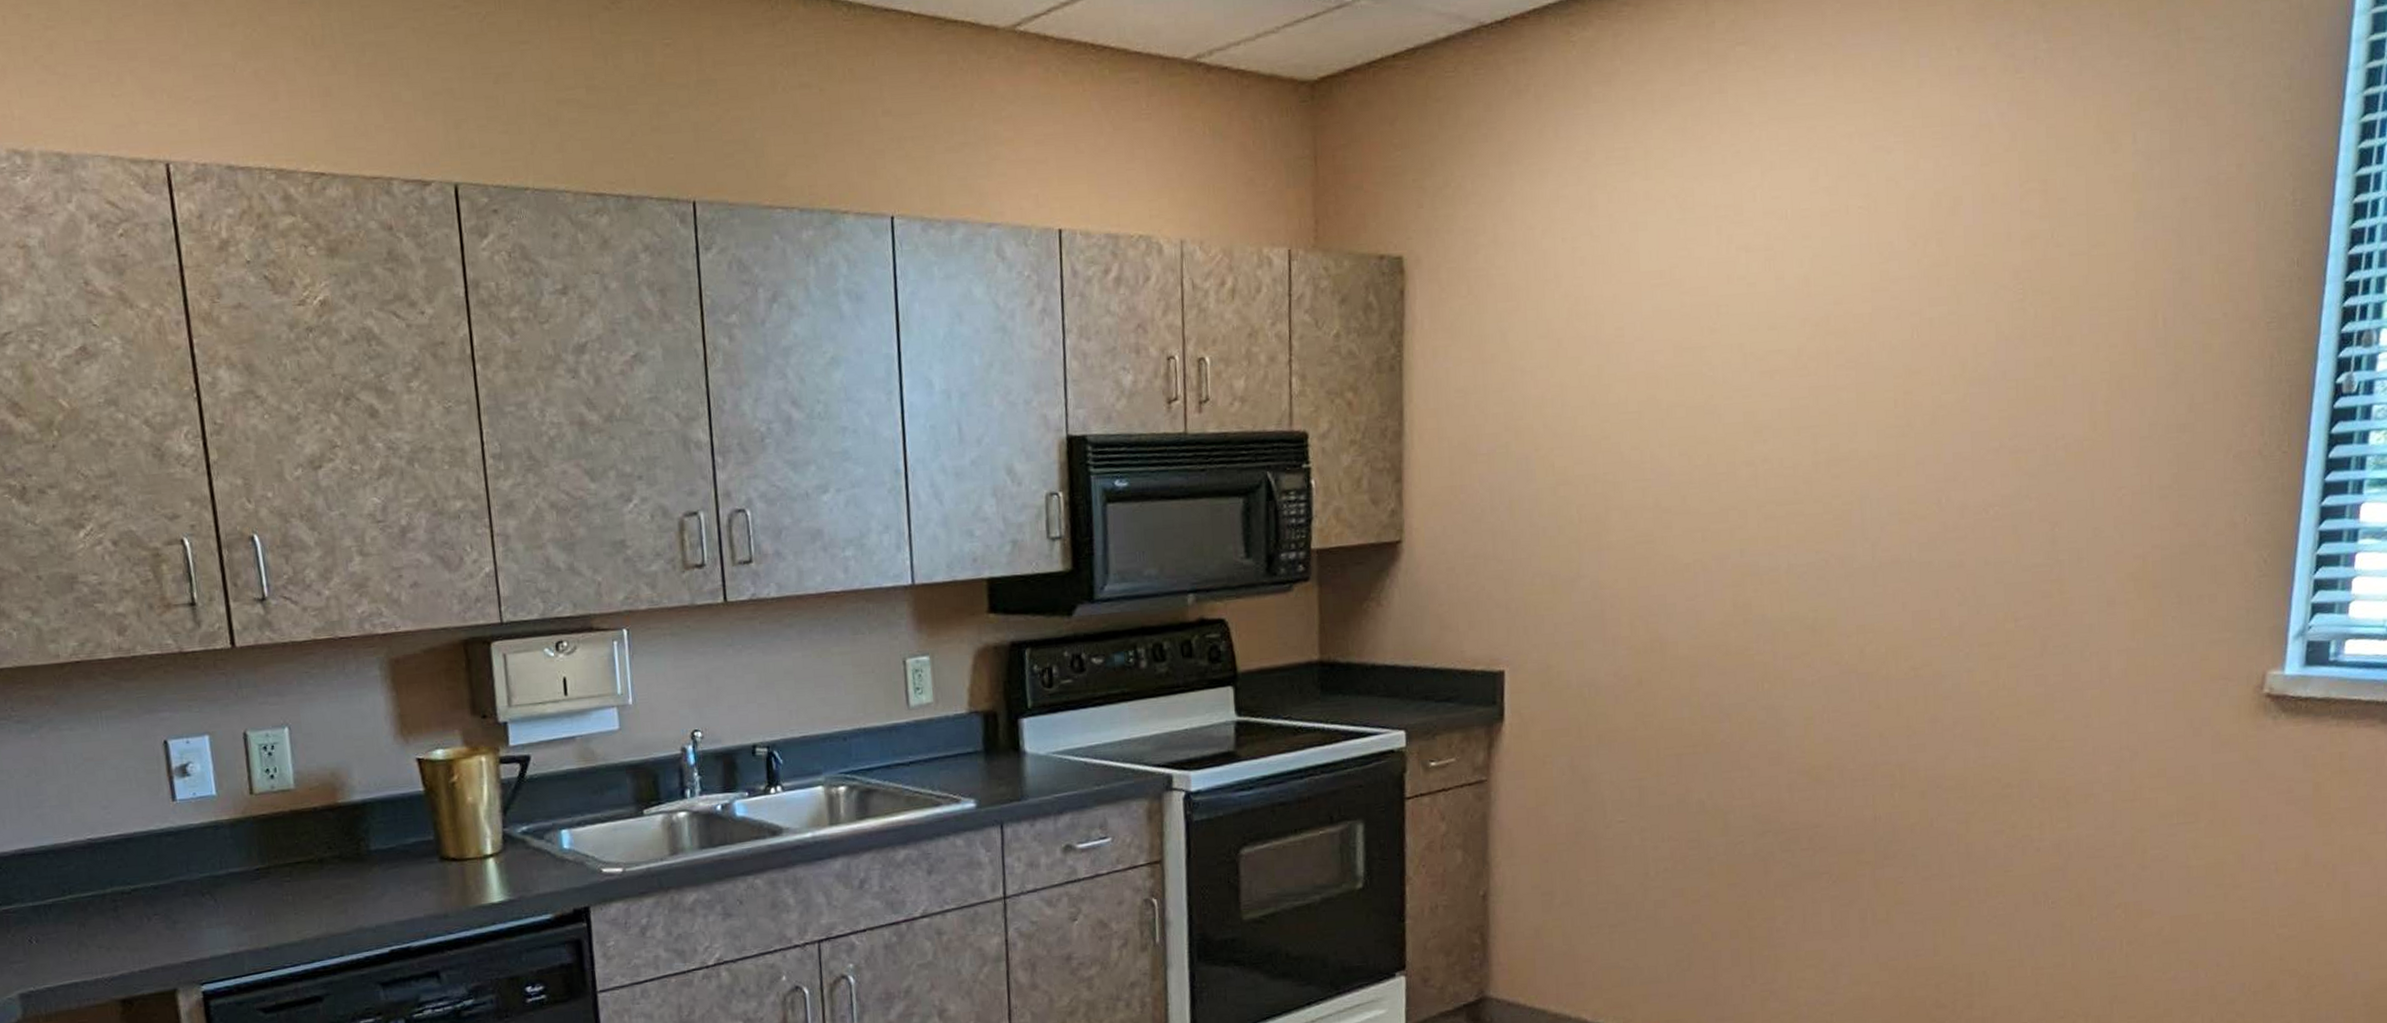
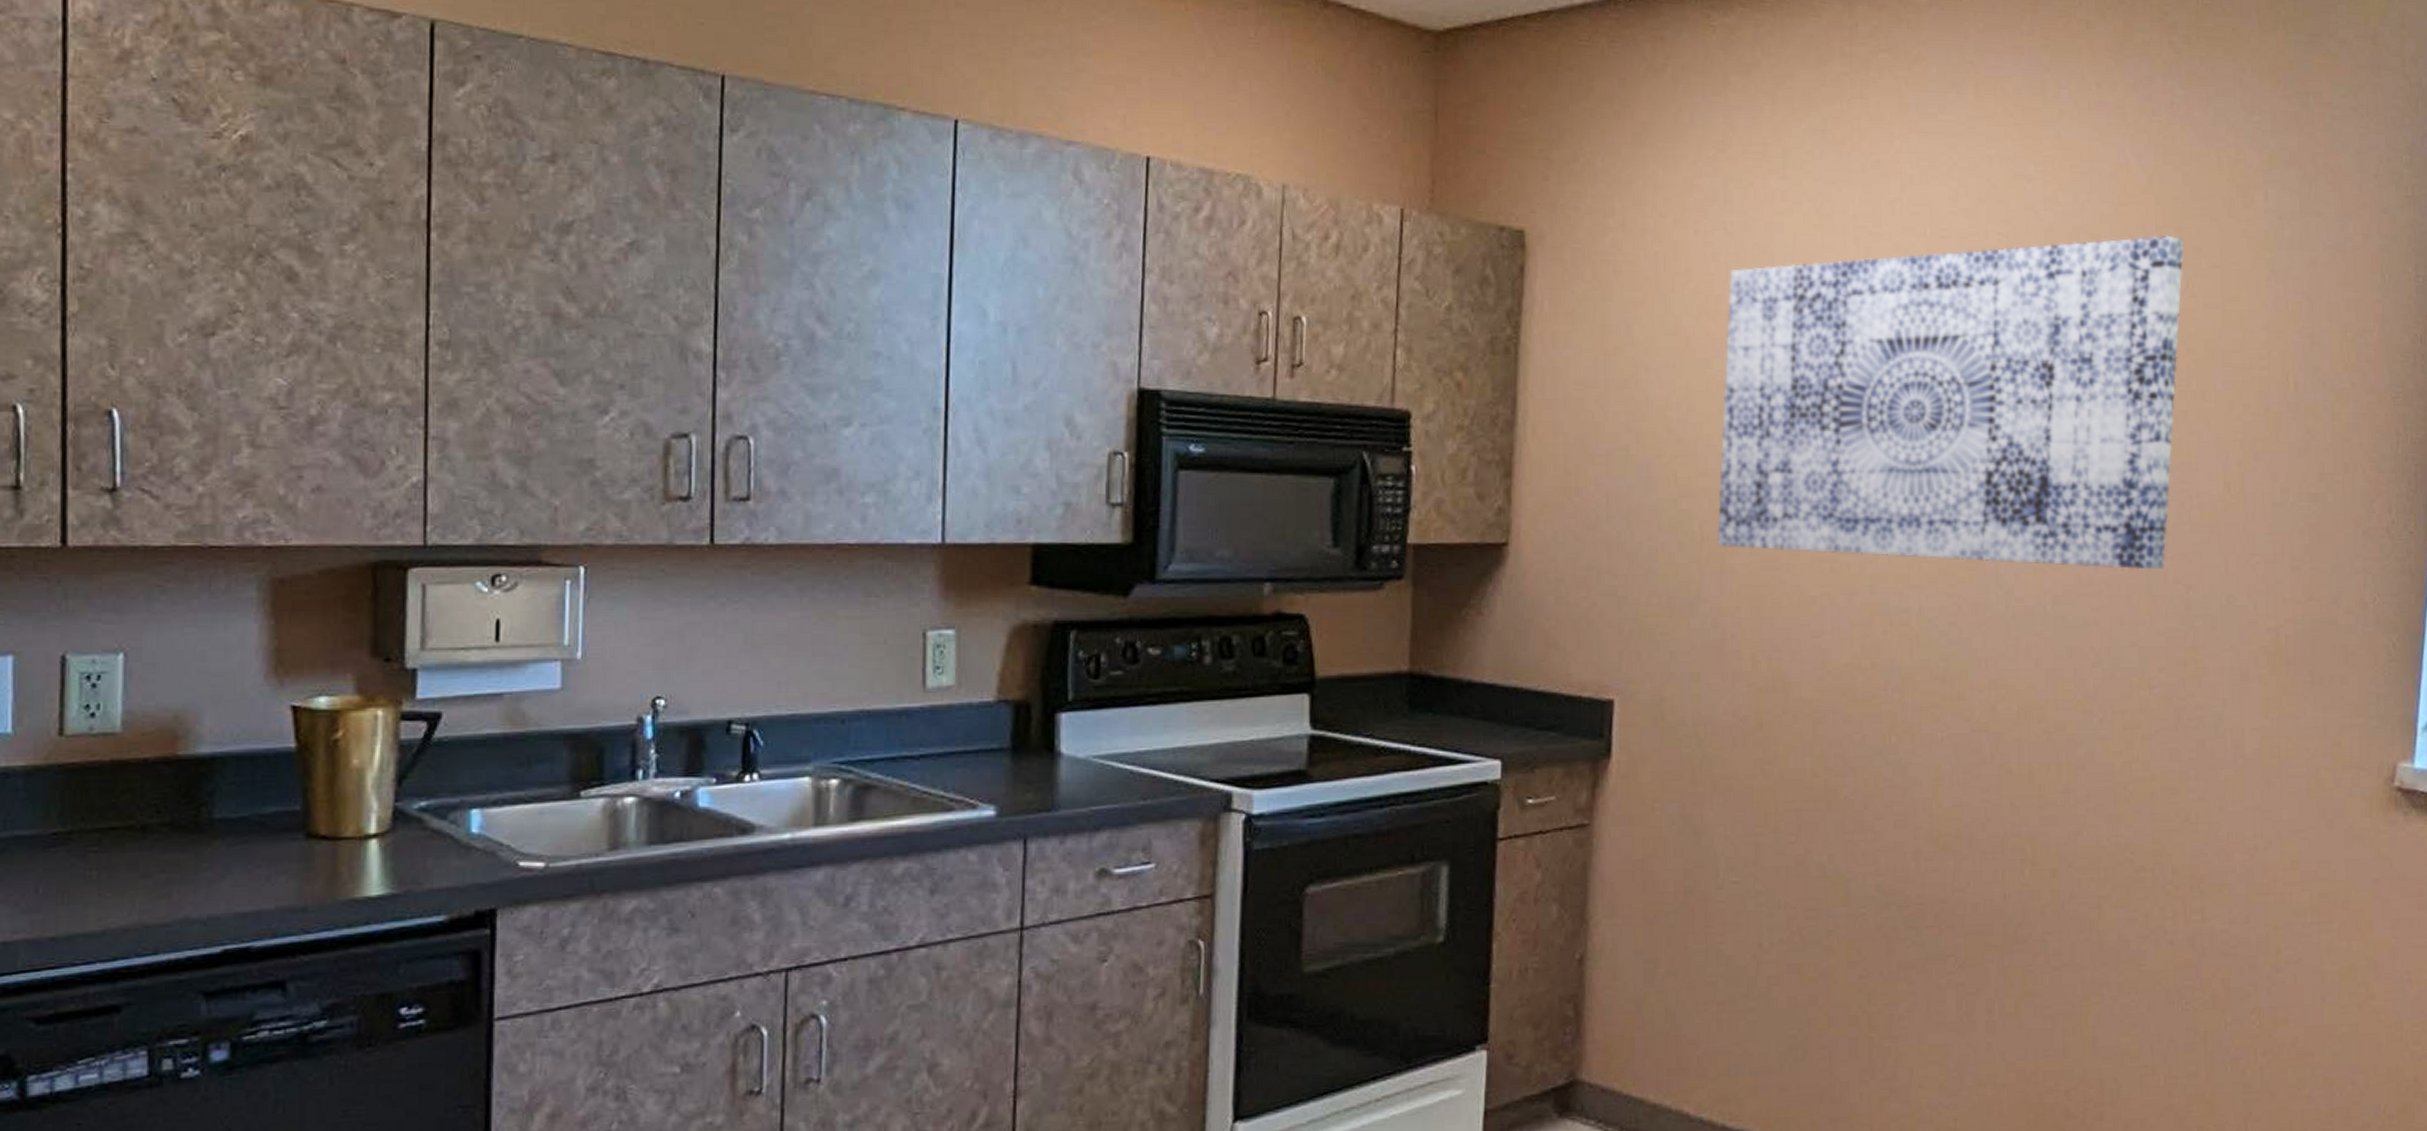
wall art: none [1594,188,2049,527] -> present [1716,235,2184,570]

